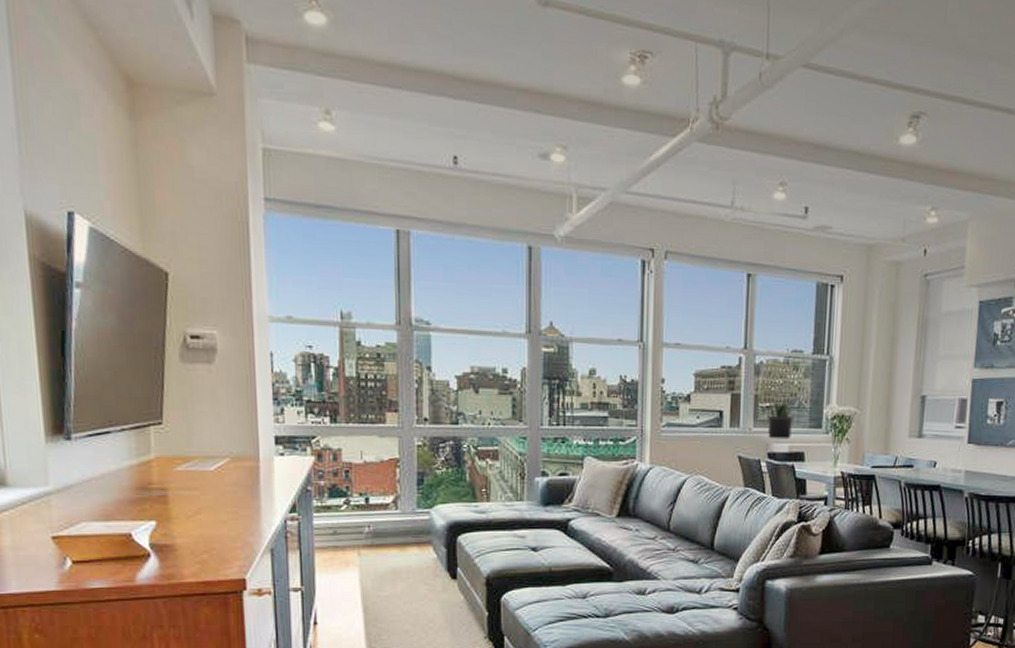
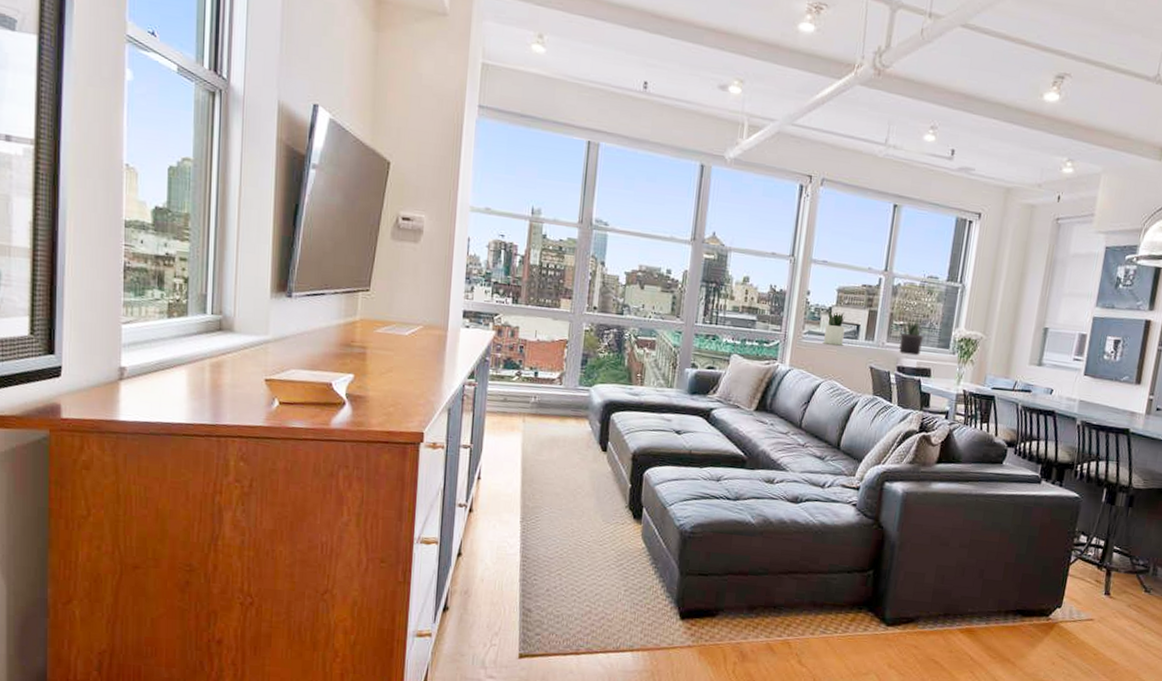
planter: none [684,398,707,438] -> present [822,311,845,347]

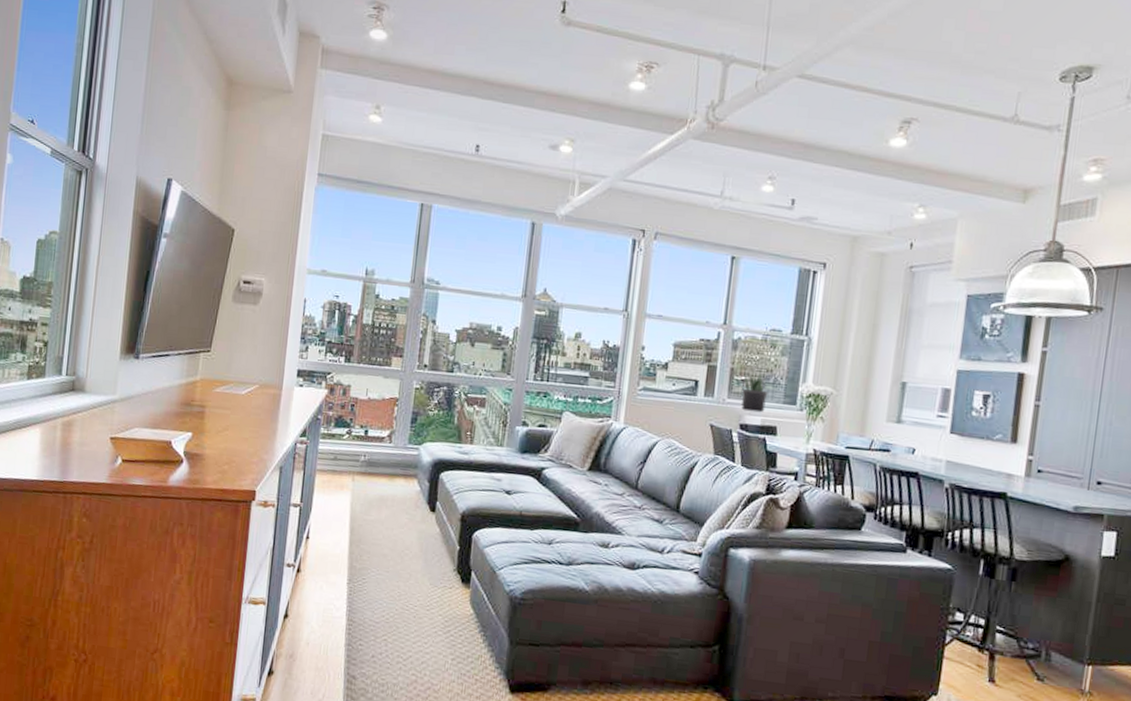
planter: present [822,311,845,347] -> none [659,366,682,404]

